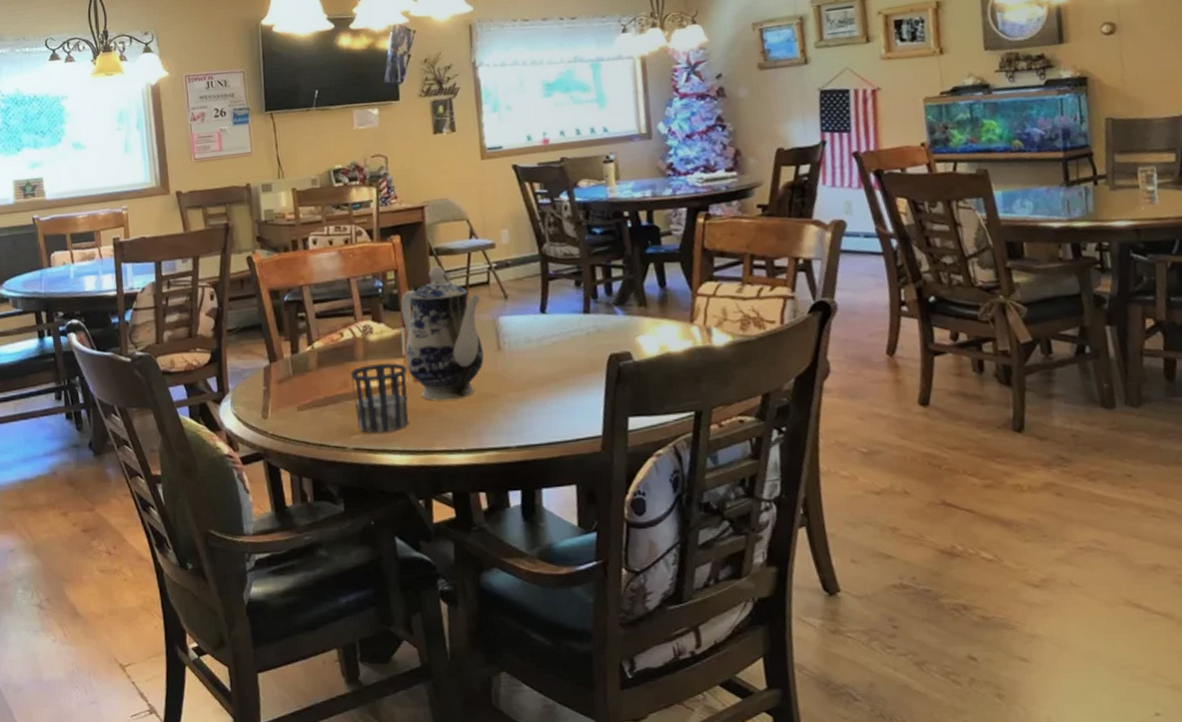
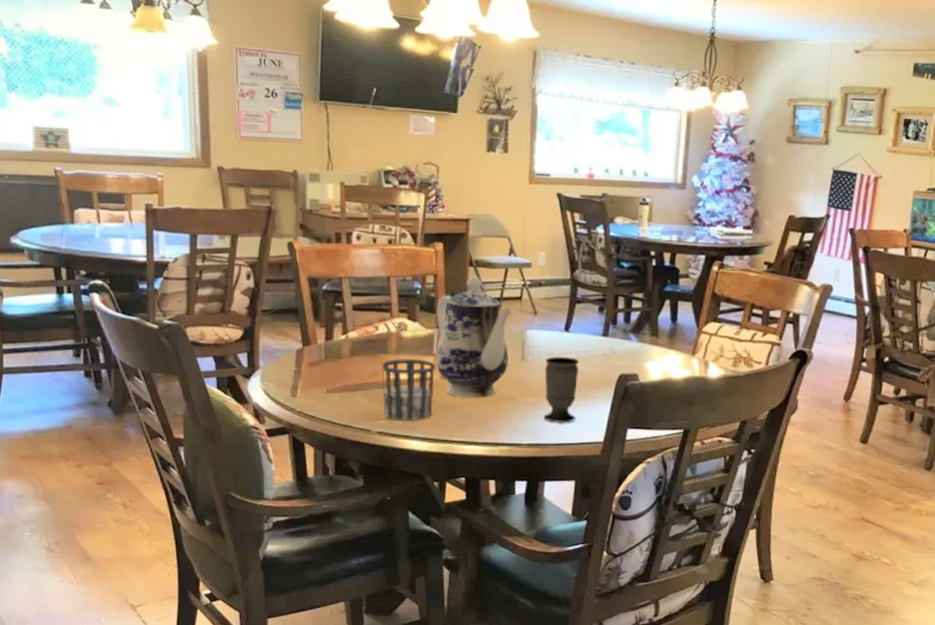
cup: none [524,342,567,419] -> present [543,357,580,423]

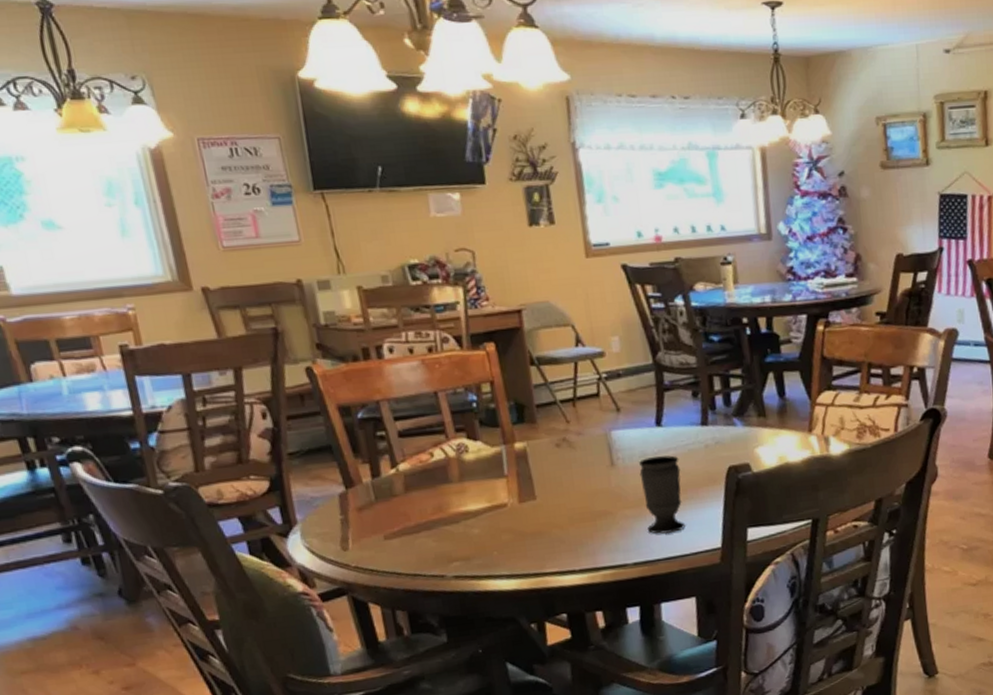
cup: present [381,358,436,421] -> none [444,483,516,559]
teapot: present [436,276,512,398] -> none [499,376,596,521]

